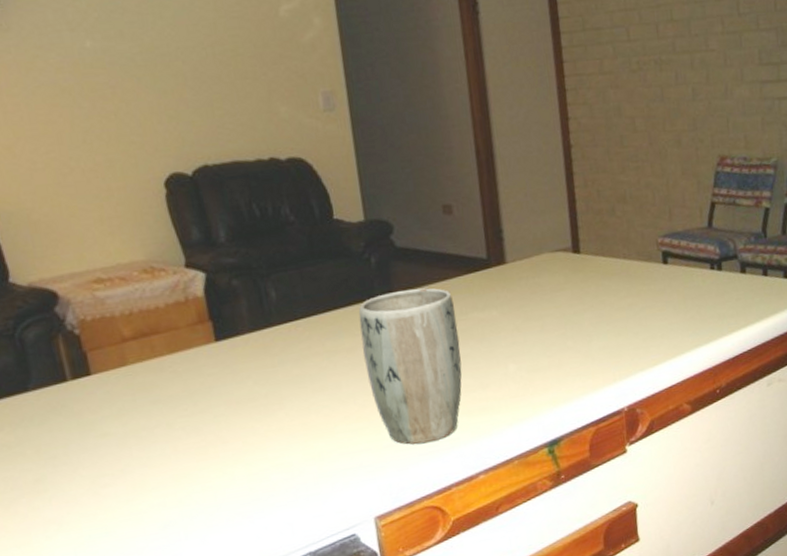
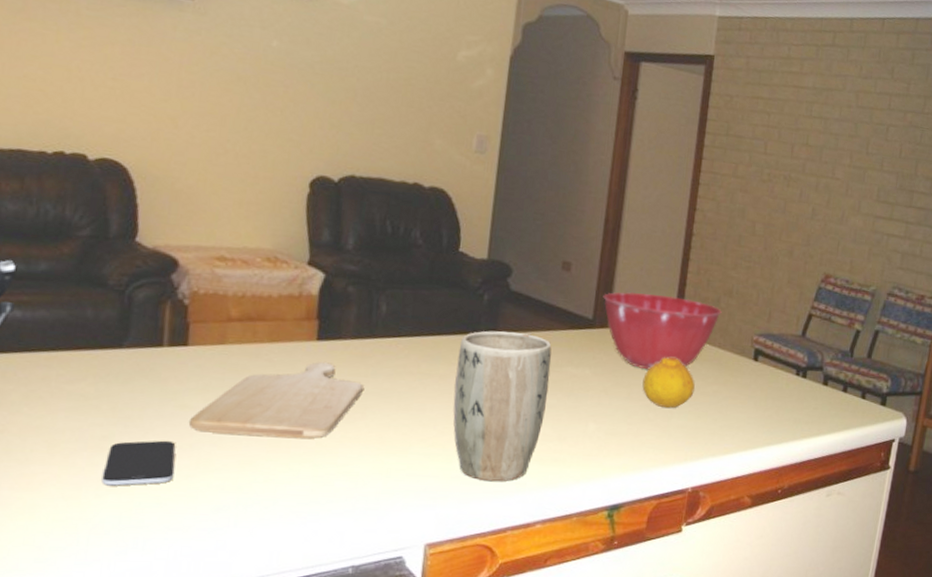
smartphone: none [45,470,115,526] -> present [102,440,176,486]
chopping board: none [113,361,275,456] -> present [188,362,364,439]
mixing bowl: none [492,214,619,298] -> present [603,291,722,370]
fruit: none [553,279,609,333] -> present [642,357,695,409]

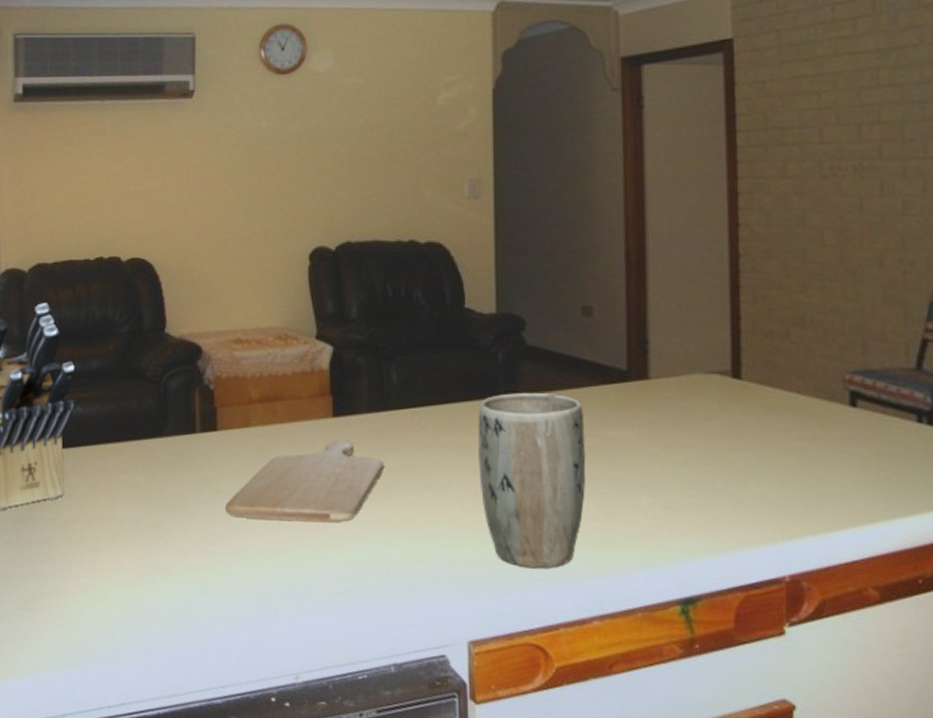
smartphone: present [102,440,176,486] -> none [157,527,217,574]
mixing bowl: present [603,291,722,370] -> none [636,333,795,427]
fruit: present [642,357,695,409] -> none [702,410,773,474]

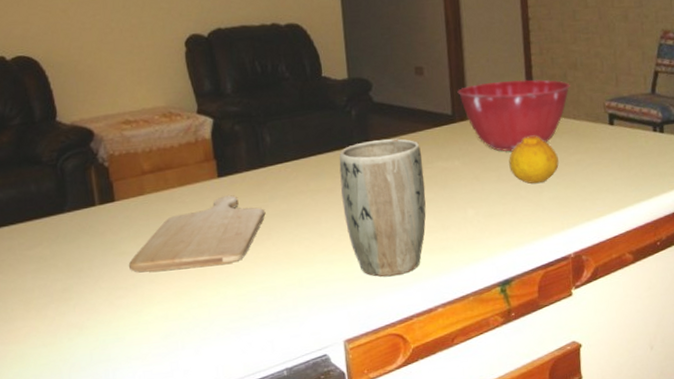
mixing bowl: none [636,333,795,427] -> present [457,79,570,152]
fruit: none [702,410,773,474] -> present [509,136,559,184]

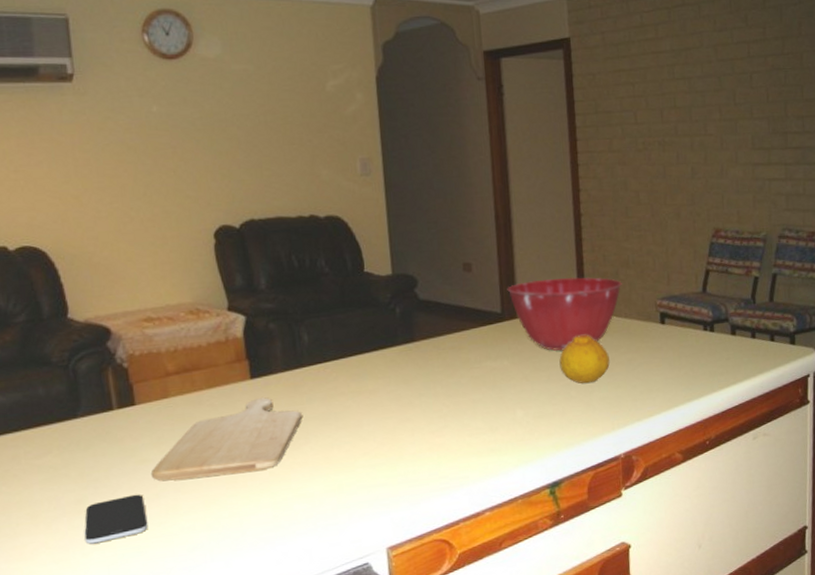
smartphone: none [70,284,126,330] -> present [84,494,148,544]
plant pot: present [339,138,426,277] -> none [382,337,474,481]

